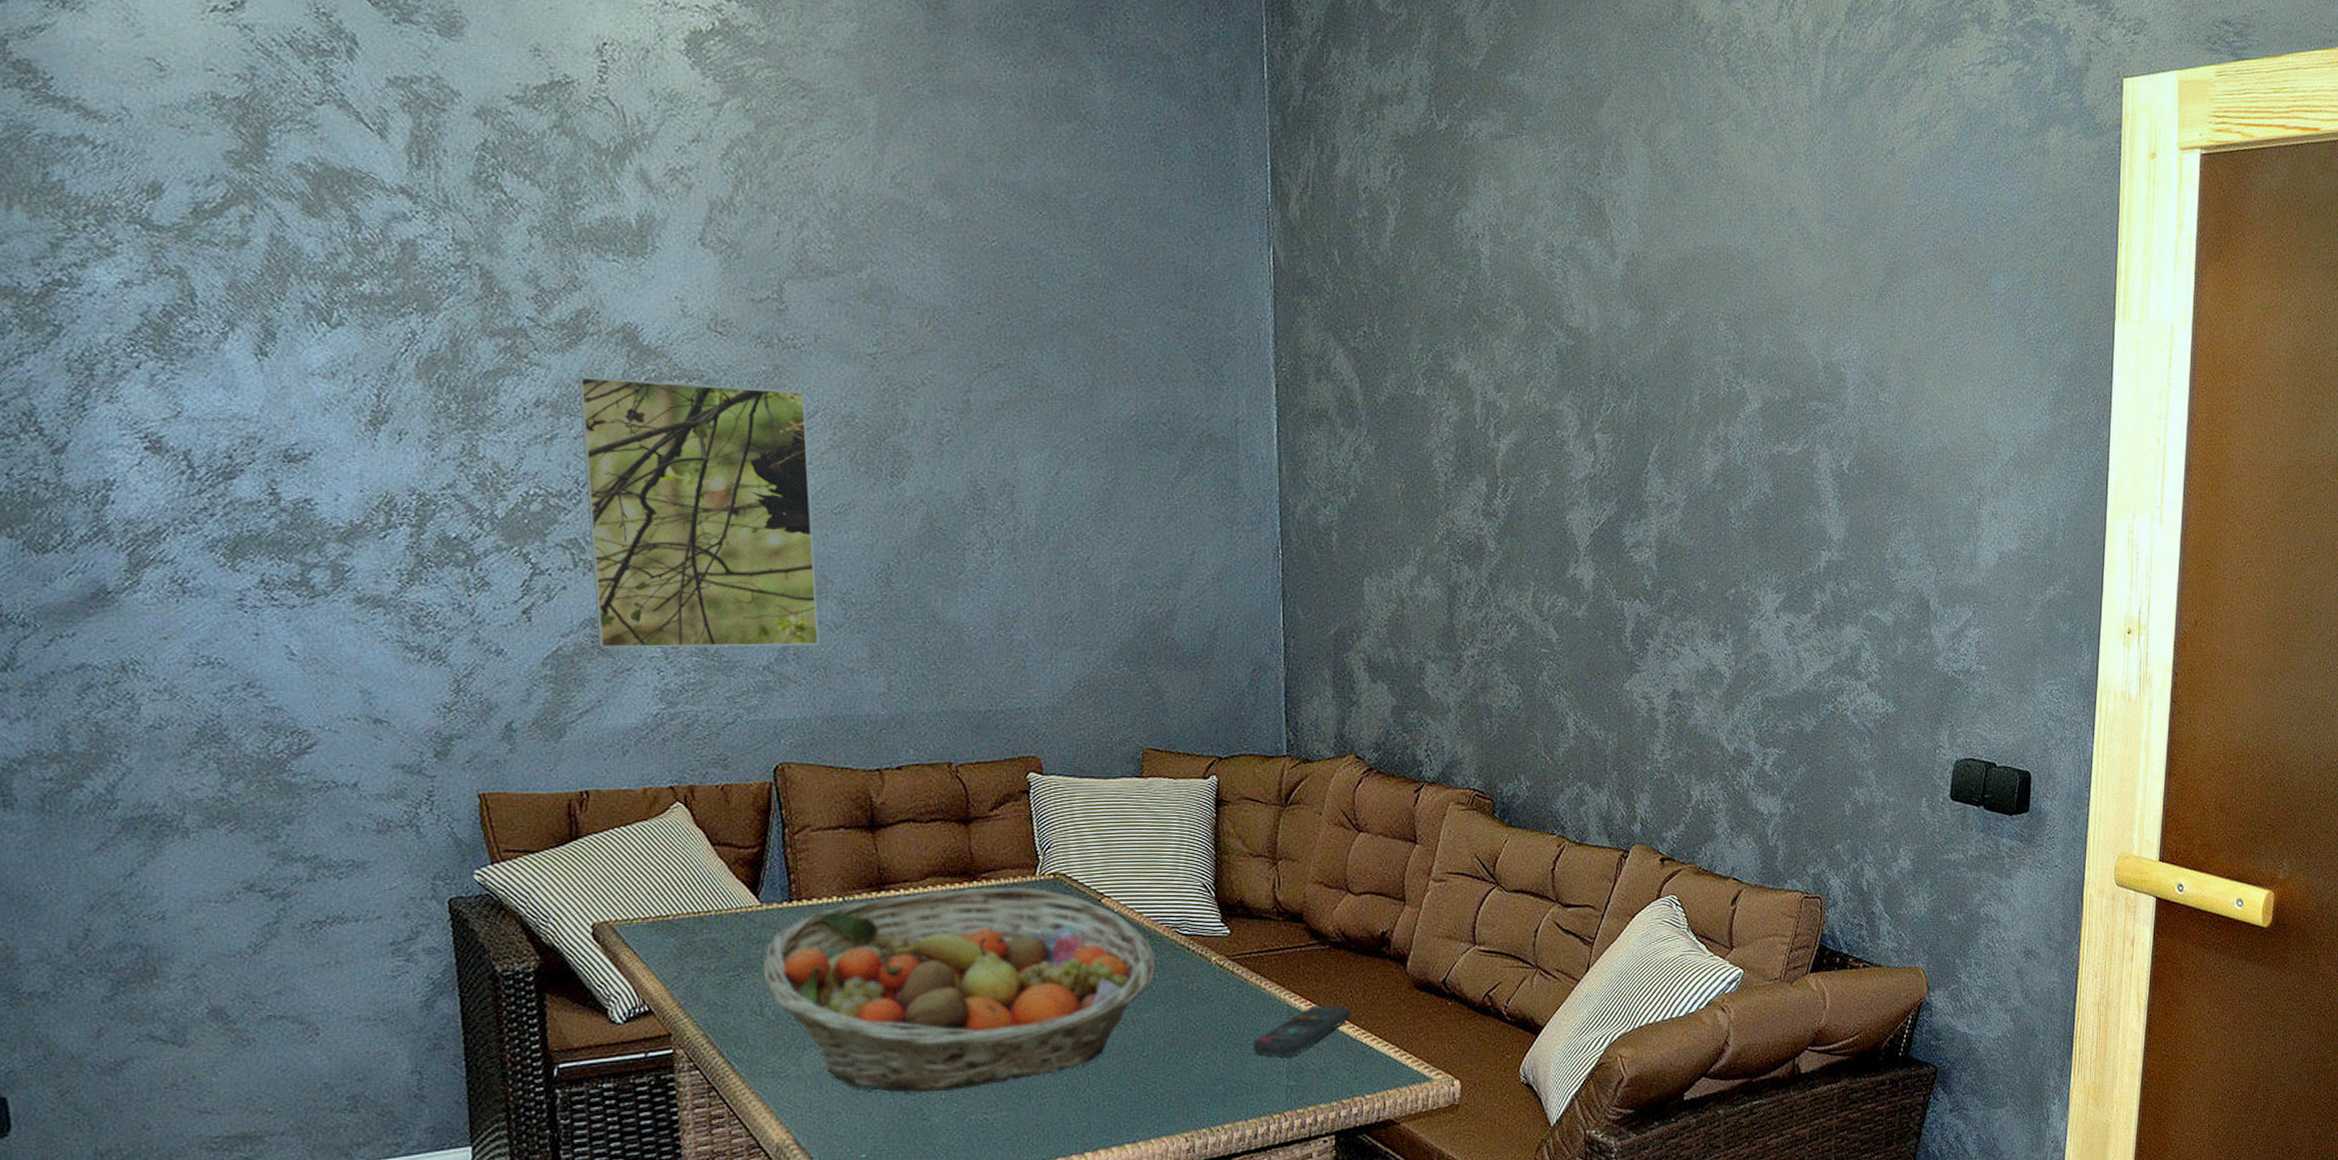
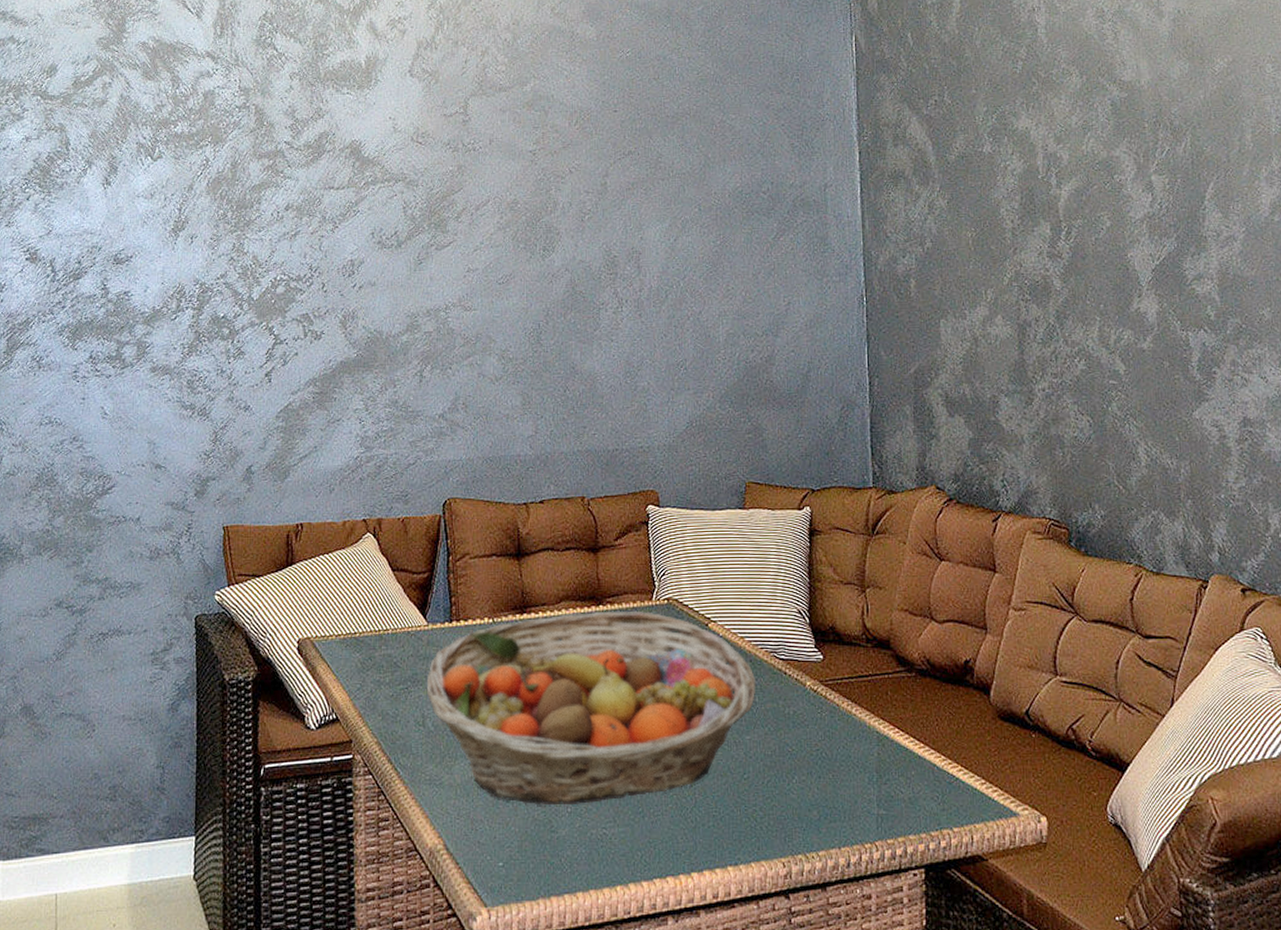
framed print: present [577,375,819,648] -> none [316,184,483,403]
remote control: present [1252,1005,1351,1057] -> none [844,733,937,785]

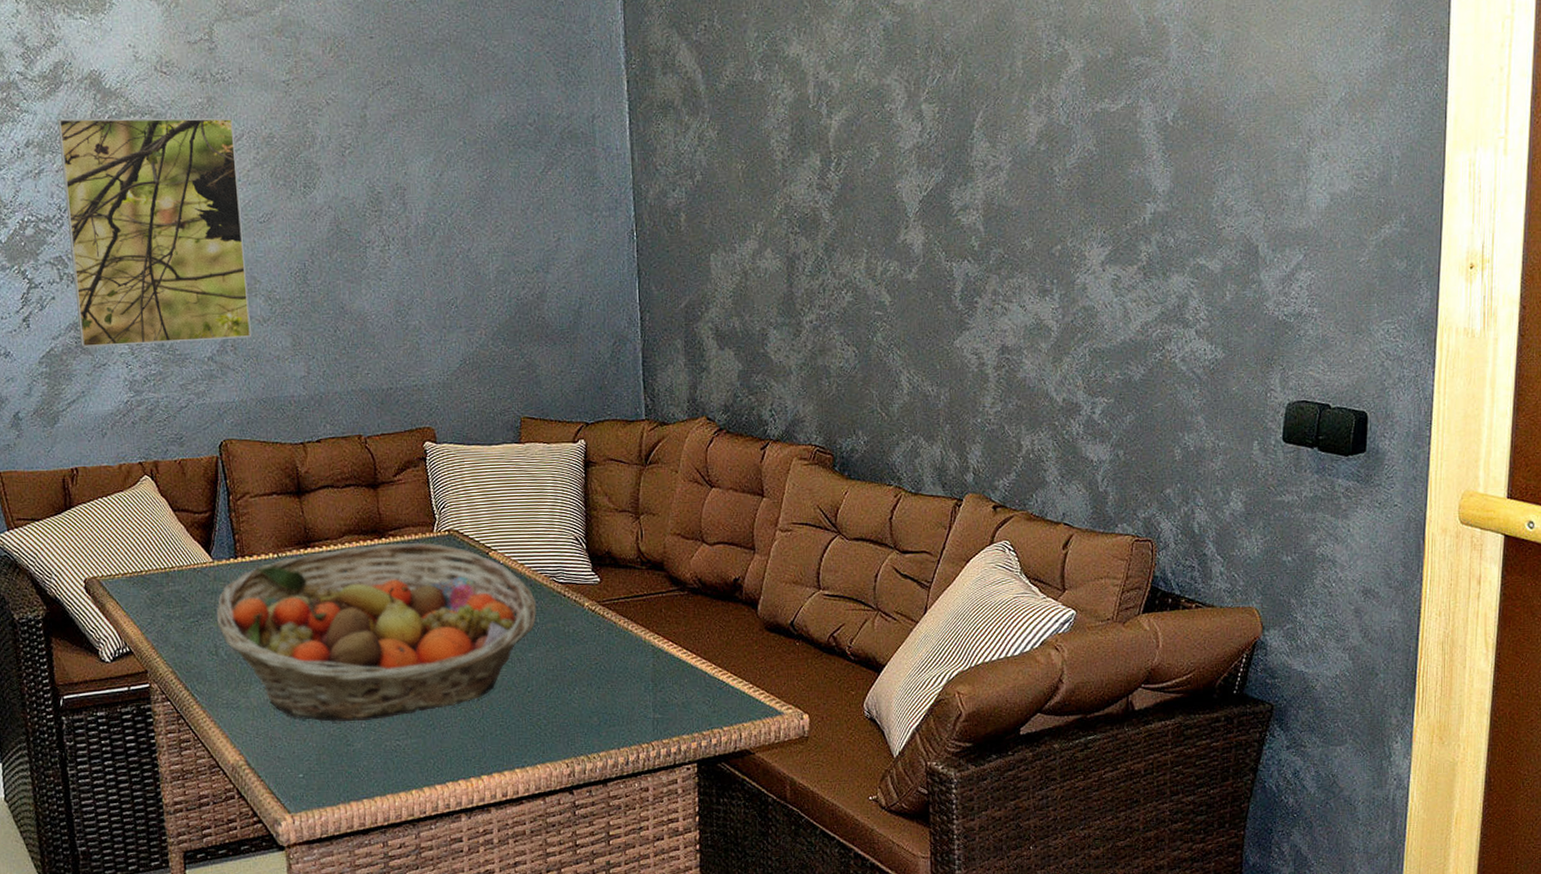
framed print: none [316,184,483,403] -> present [57,117,251,348]

